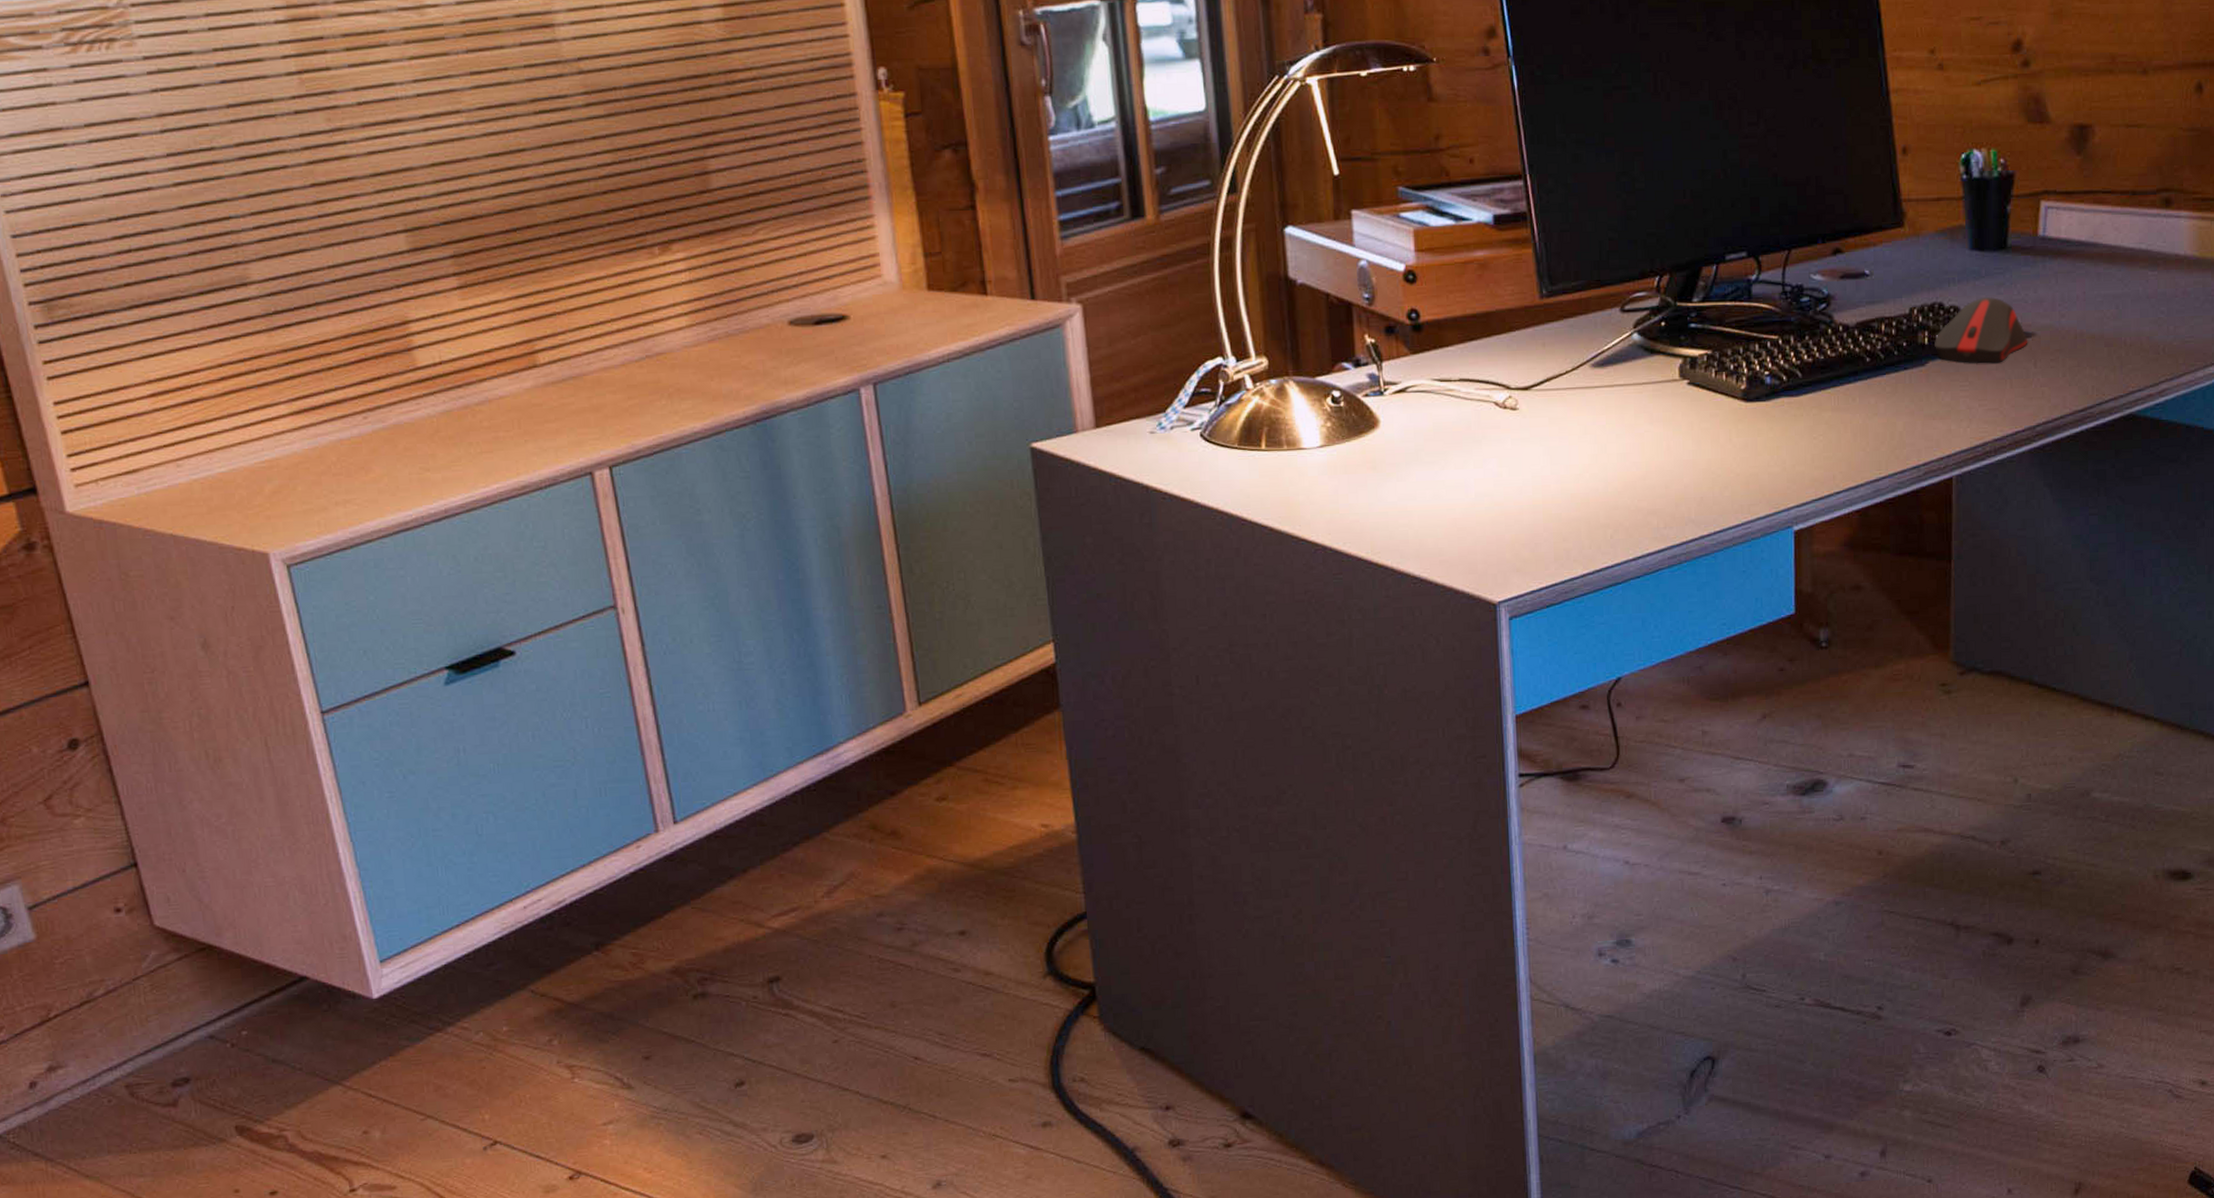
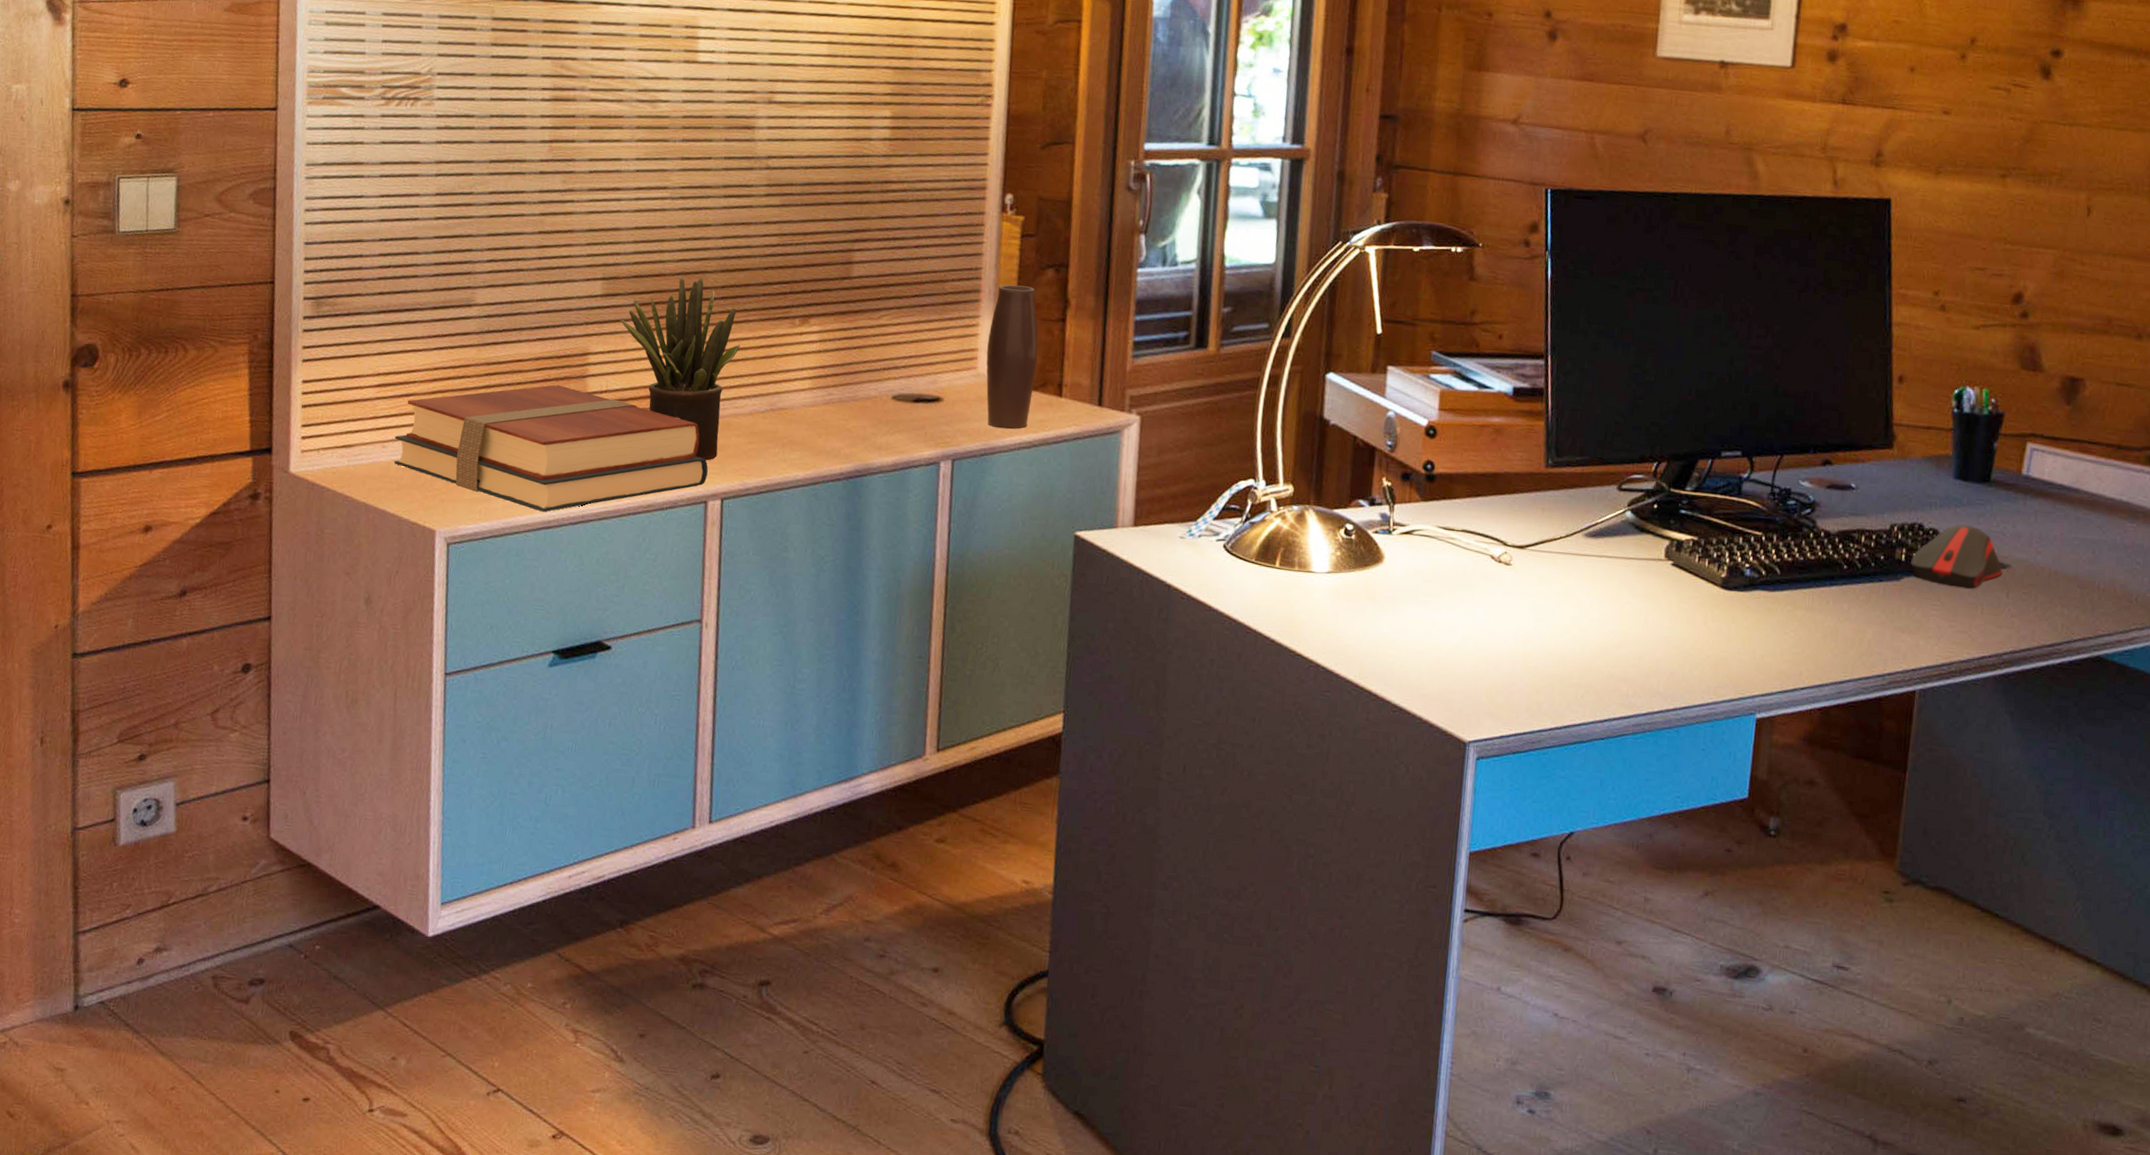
books: none [189,363,587,513] -> present [394,384,708,512]
potted plant: none [439,213,594,426] -> present [621,277,740,461]
vase: none [888,173,954,341] -> present [986,284,1039,429]

